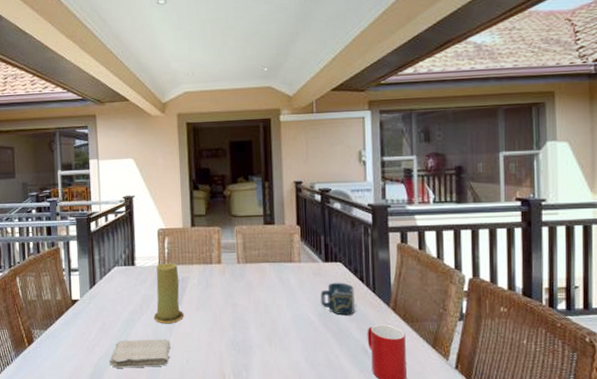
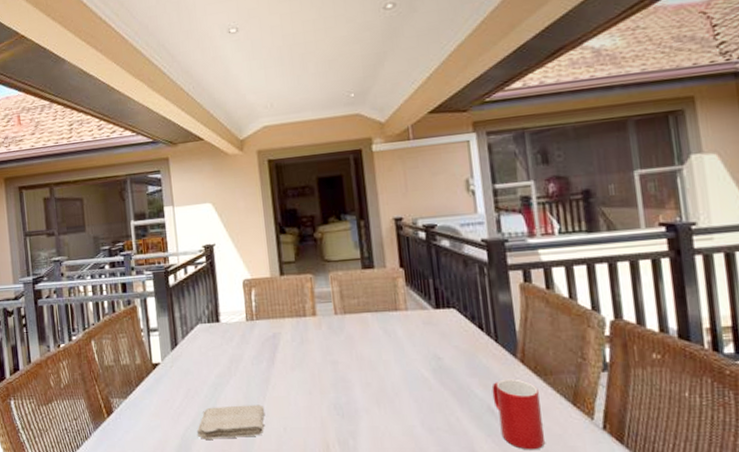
candle: present [153,262,184,323] -> none [243,316,278,386]
cup: present [320,282,355,316] -> none [433,331,476,371]

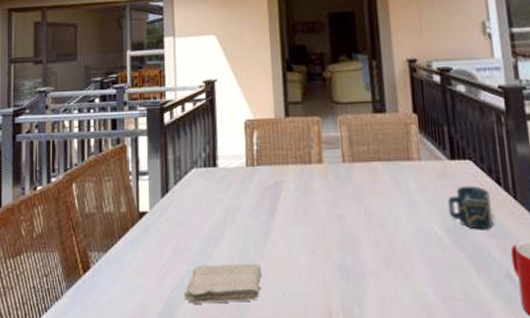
cup: none [433,331,476,371] -> present [447,185,493,230]

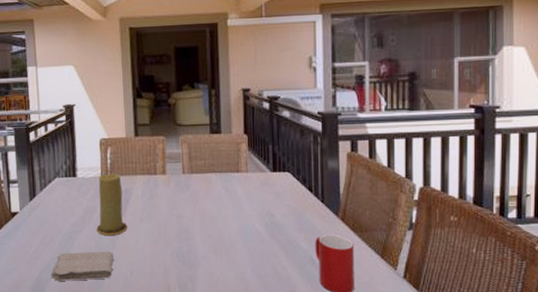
candle: none [240,162,278,242] -> present [96,173,128,235]
cup: present [447,185,493,230] -> none [268,192,303,226]

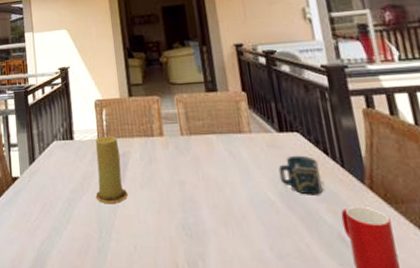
washcloth: present [50,251,114,281] -> none [52,221,116,254]
cup: none [268,192,303,226] -> present [278,155,323,195]

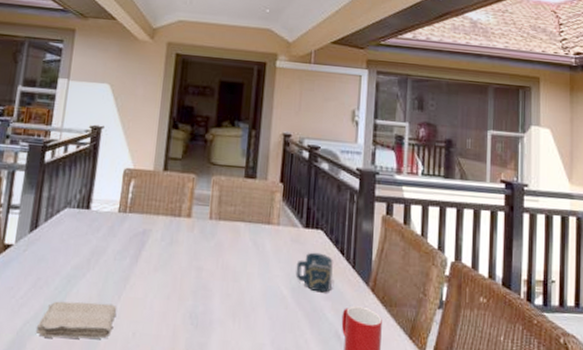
washcloth: none [52,221,116,254] -> present [35,301,117,339]
candle: present [95,135,128,203] -> none [101,209,141,285]

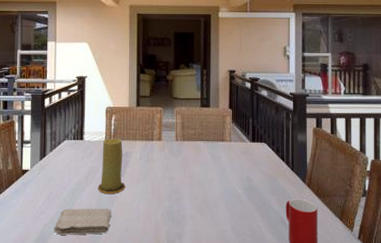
candle: none [101,209,141,285] -> present [97,138,126,194]
cup: present [295,252,333,293] -> none [247,160,276,190]

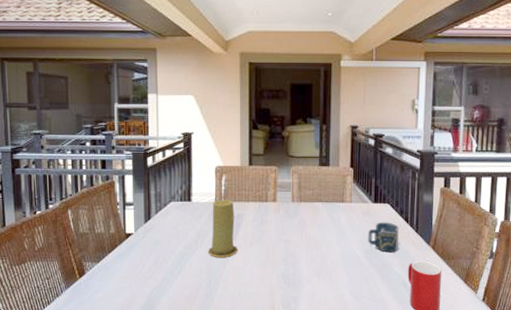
washcloth: present [53,208,112,235] -> none [162,272,224,300]
cup: none [247,160,276,190] -> present [368,222,399,253]

